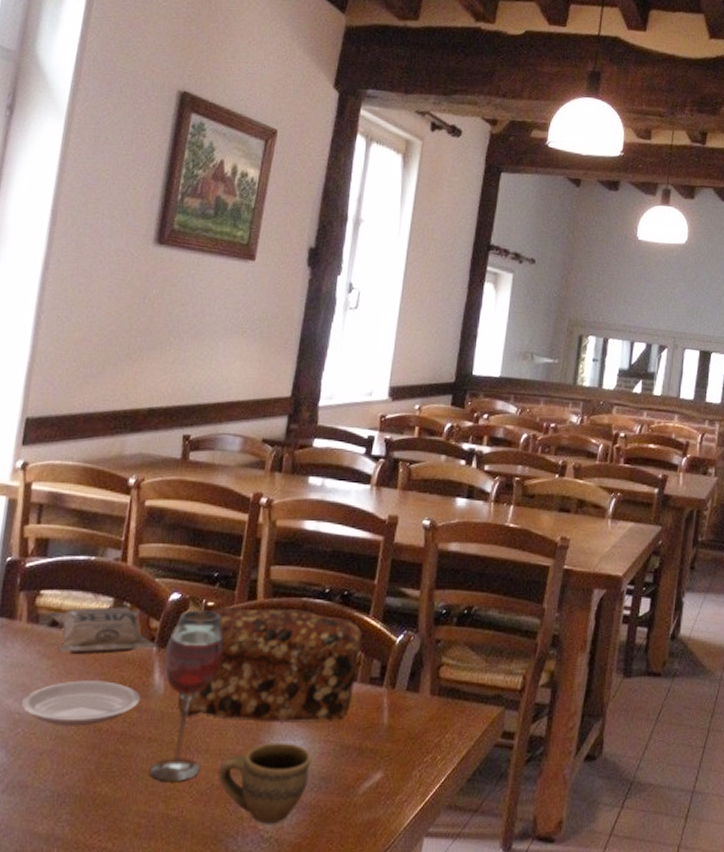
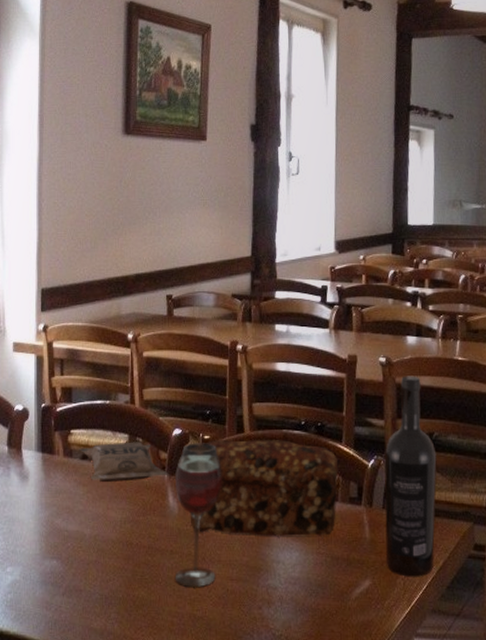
plate: present [22,680,141,726] -> none [68,503,160,541]
cup: present [218,742,313,824] -> none [231,554,309,624]
wine bottle: none [402,541,474,768] -> present [384,376,437,577]

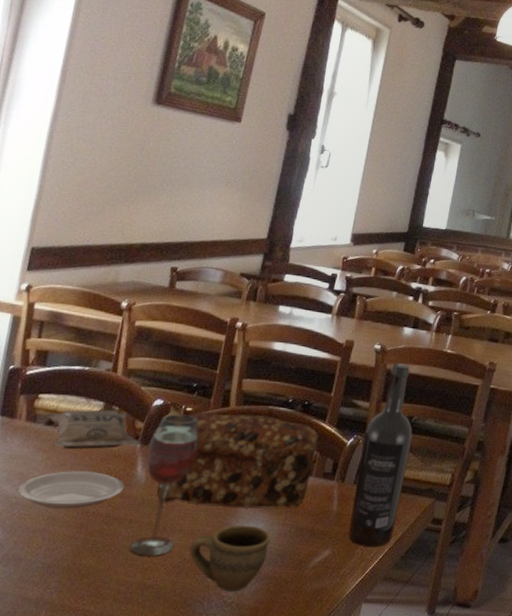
plate: none [68,503,160,541] -> present [18,471,125,509]
cup: none [231,554,309,624] -> present [189,525,272,592]

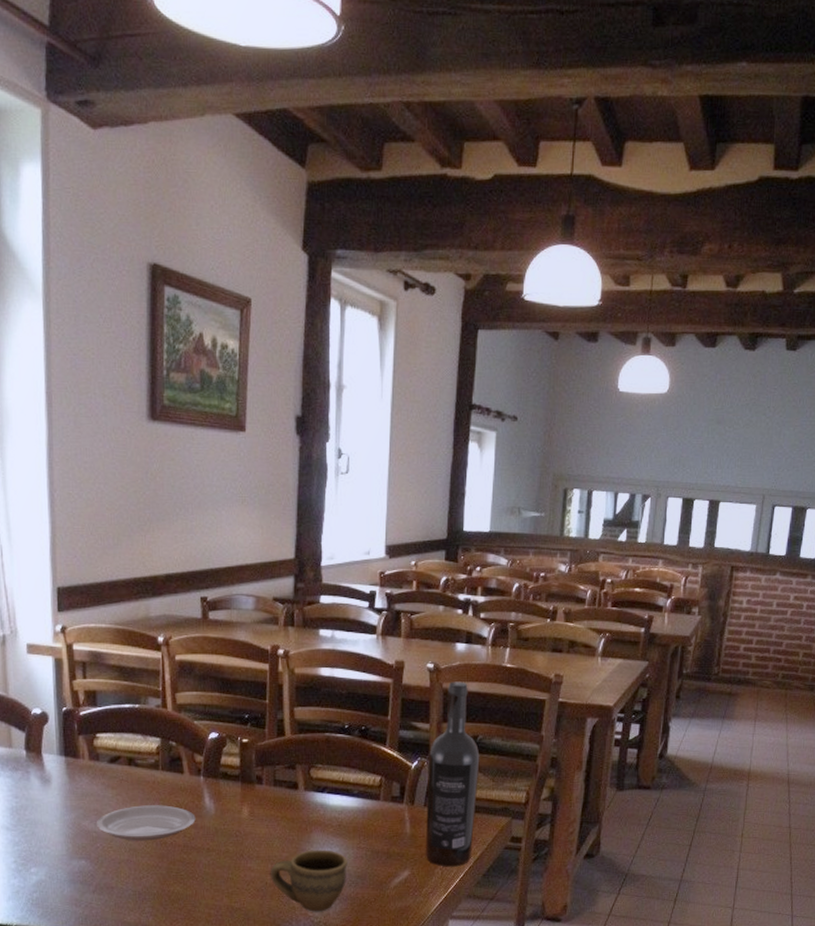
bag: present [45,409,142,449] -> none [106,745,205,784]
wineglass: present [129,414,200,556] -> none [211,746,262,881]
bread loaf: present [156,412,319,508] -> none [227,742,382,833]

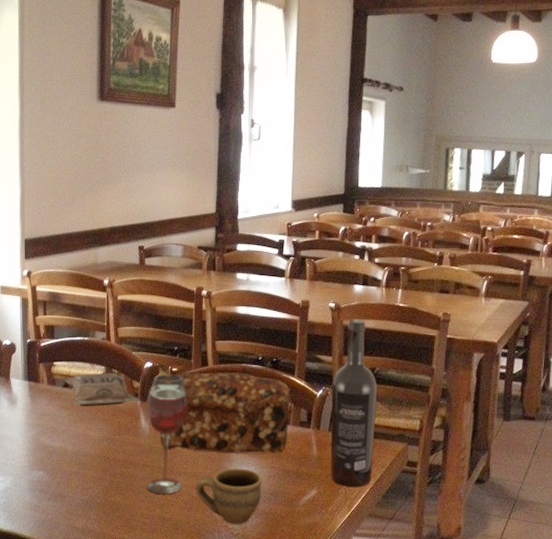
plate: present [97,805,196,841] -> none [53,424,133,456]
bag: none [106,745,205,784] -> present [61,373,141,406]
wineglass: none [211,746,262,881] -> present [146,374,189,494]
bread loaf: none [227,742,382,833] -> present [159,371,291,453]

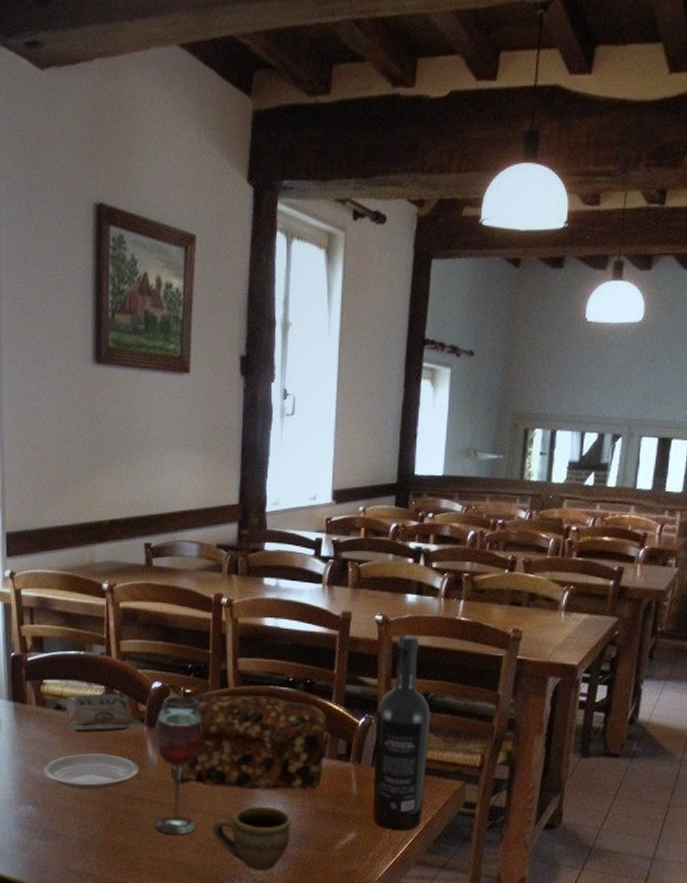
plate: none [53,424,133,456] -> present [43,753,139,789]

